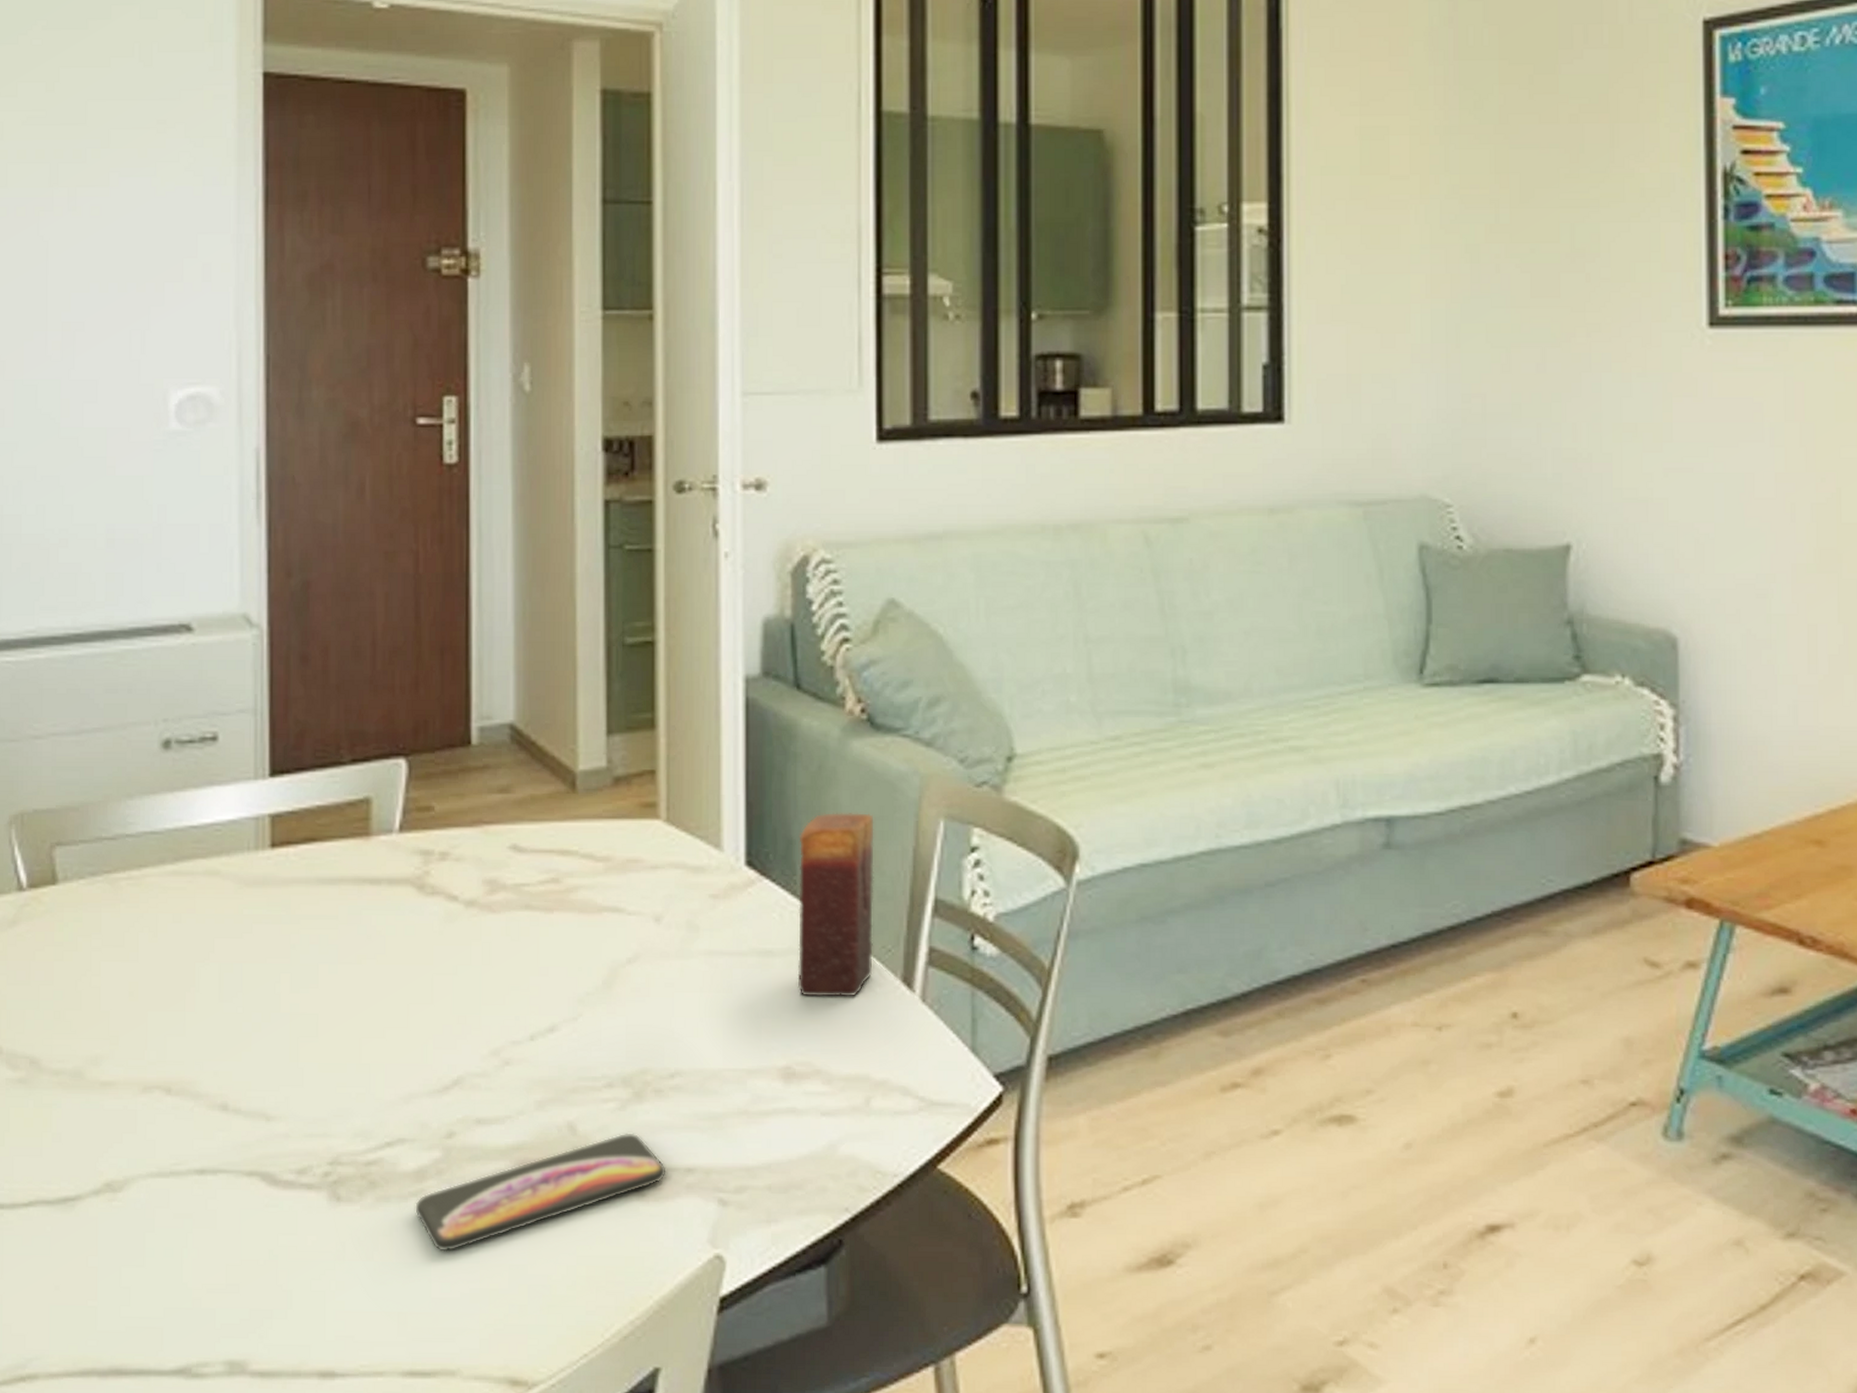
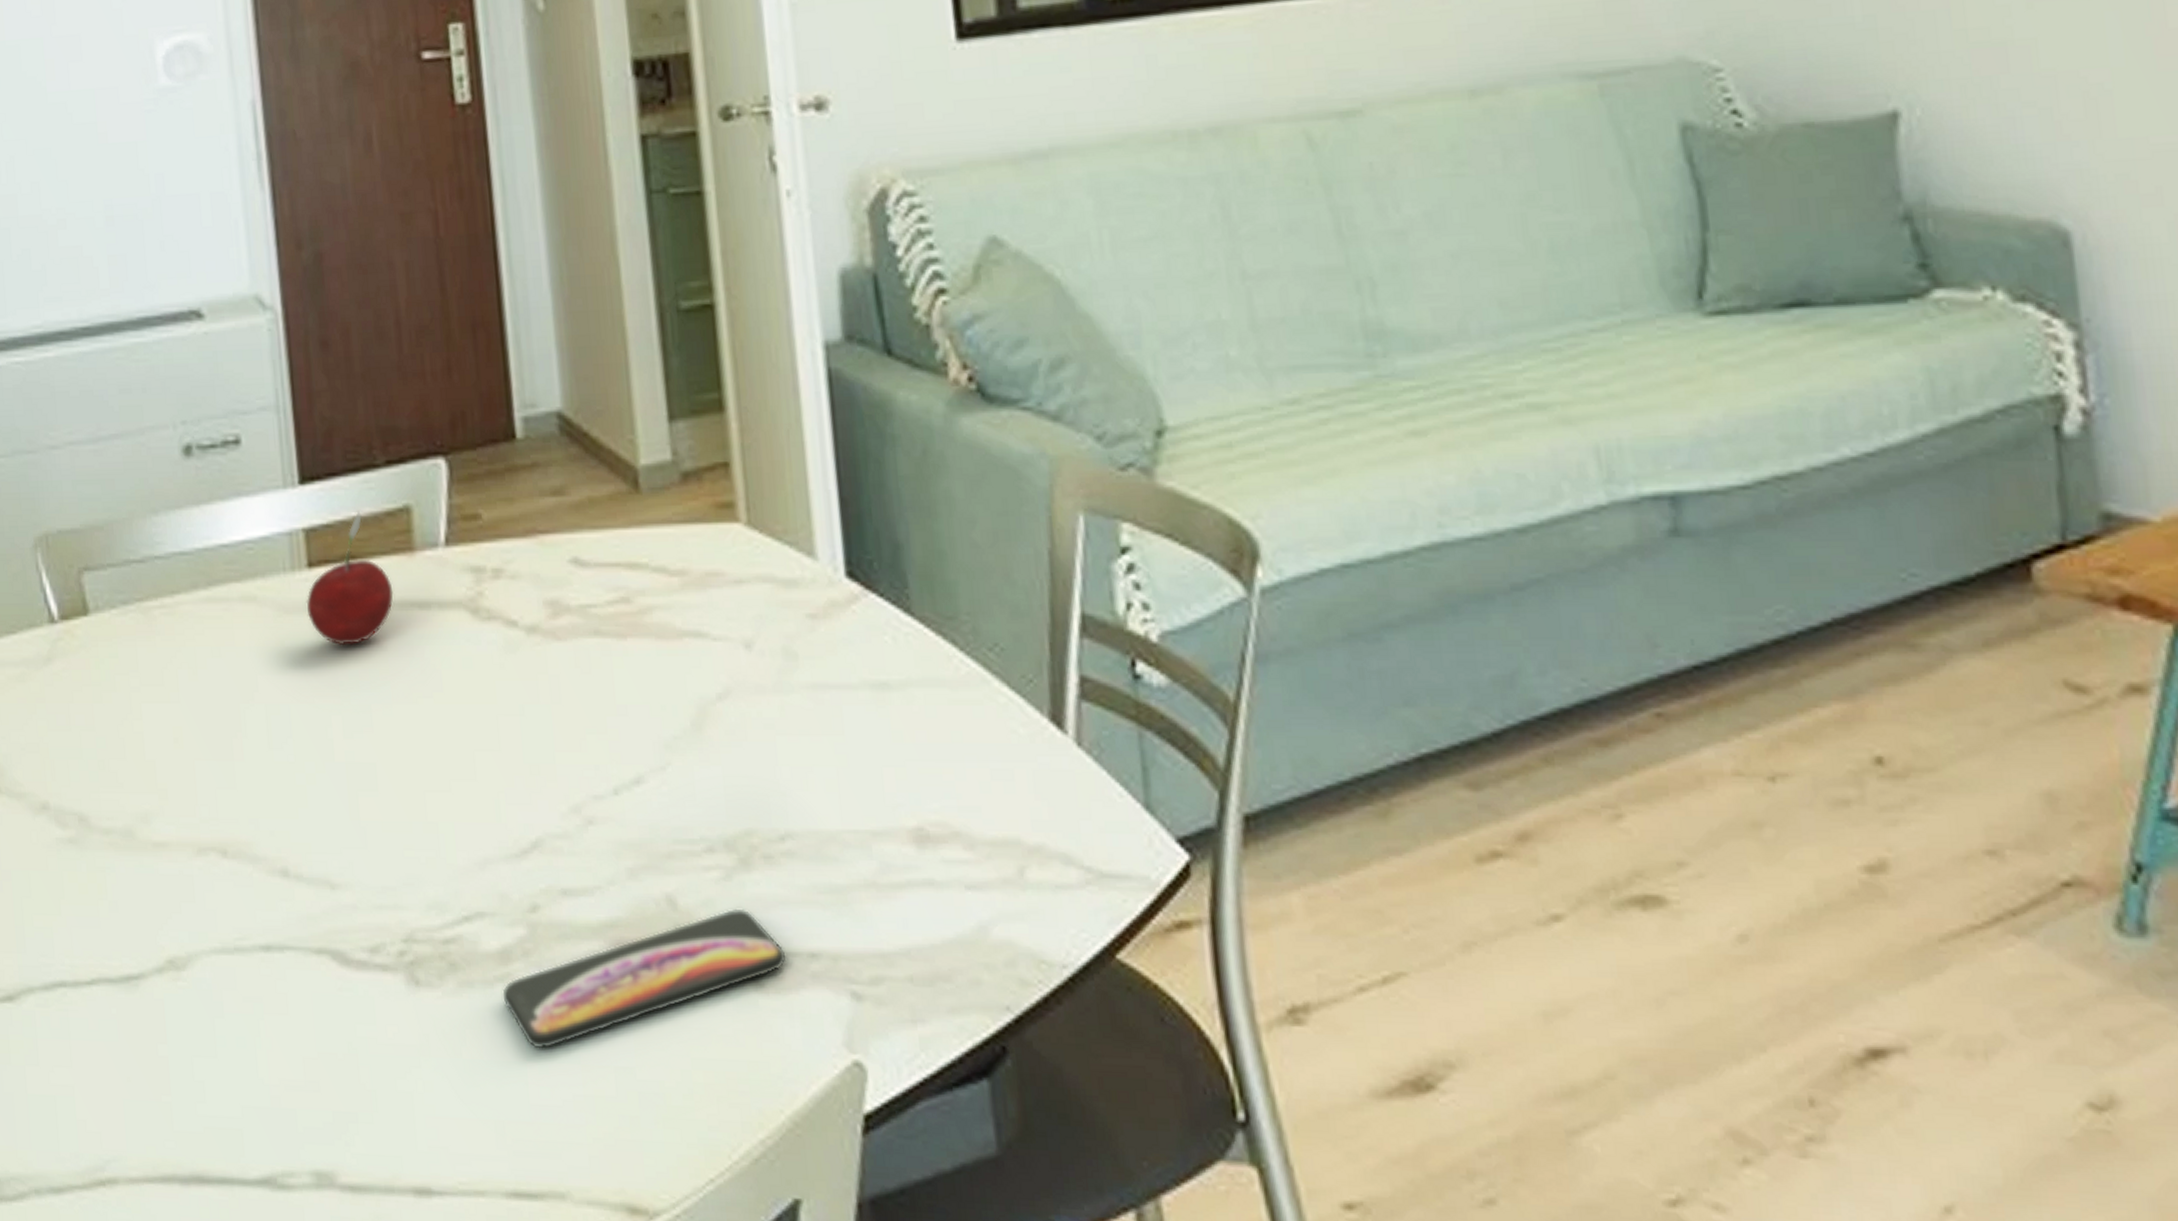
fruit: none [266,801,348,915] -> present [306,511,394,646]
candle: present [797,813,874,997] -> none [906,508,1013,740]

